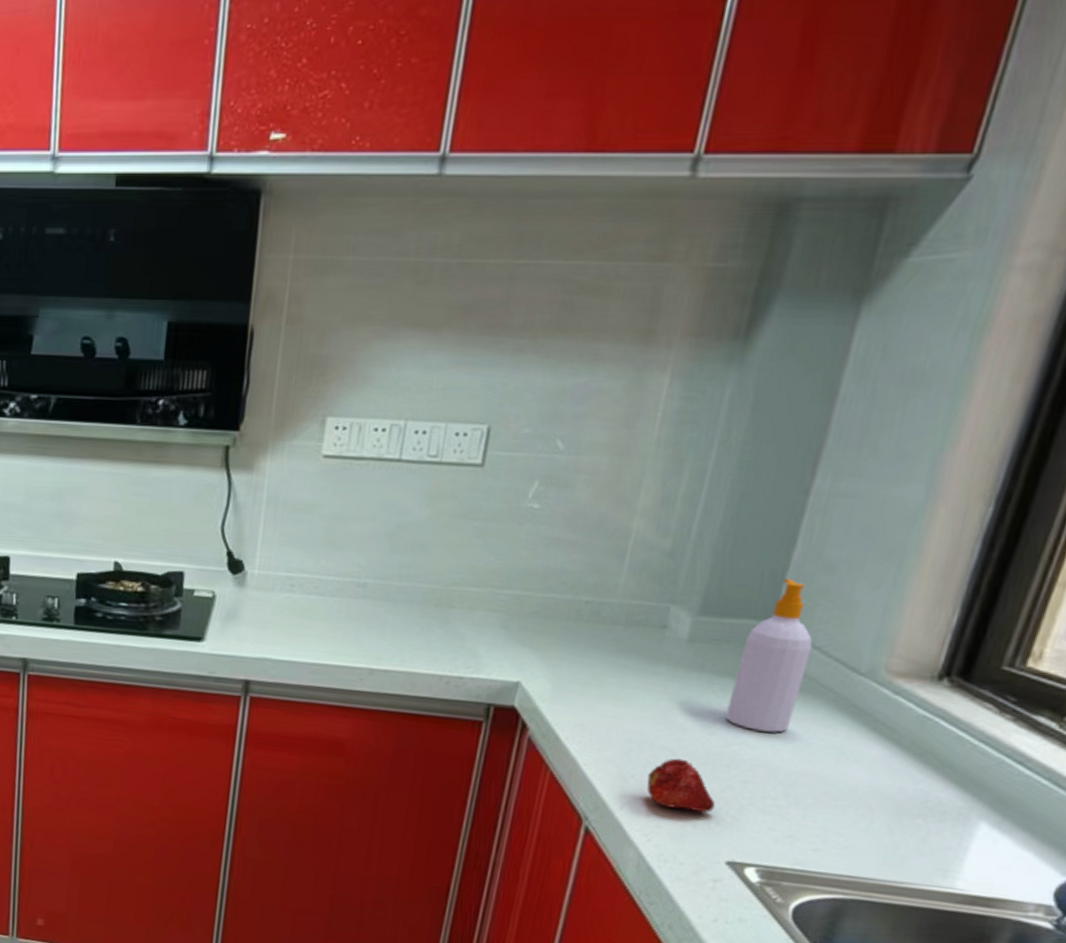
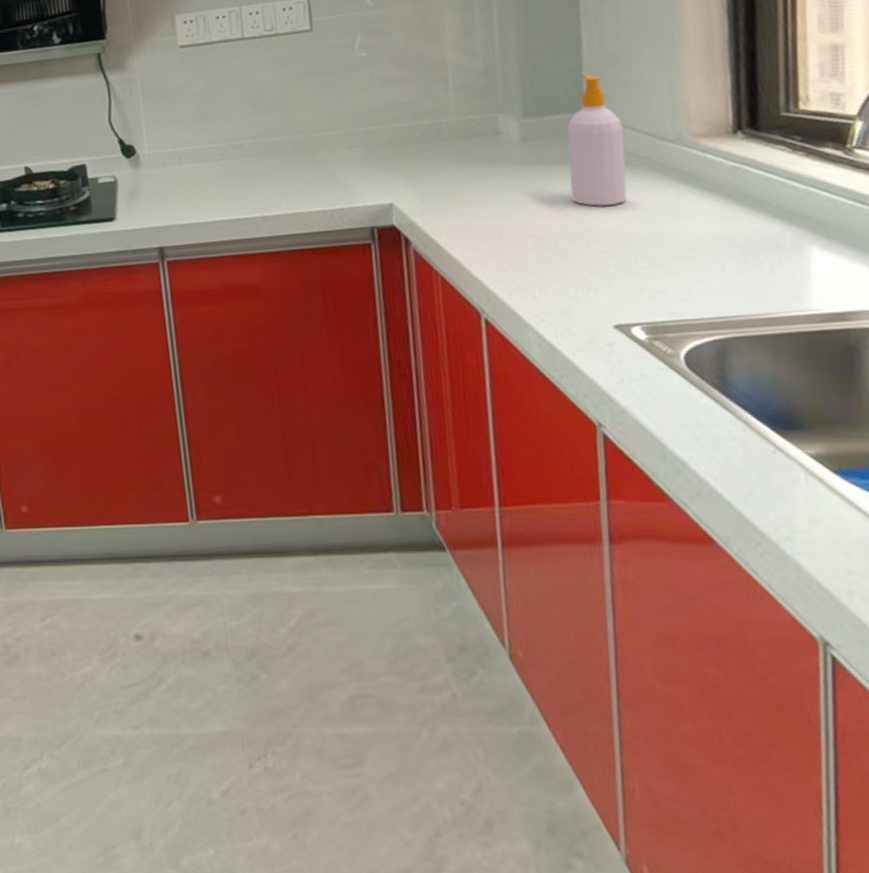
fruit: present [646,758,716,813] -> none [523,242,589,288]

